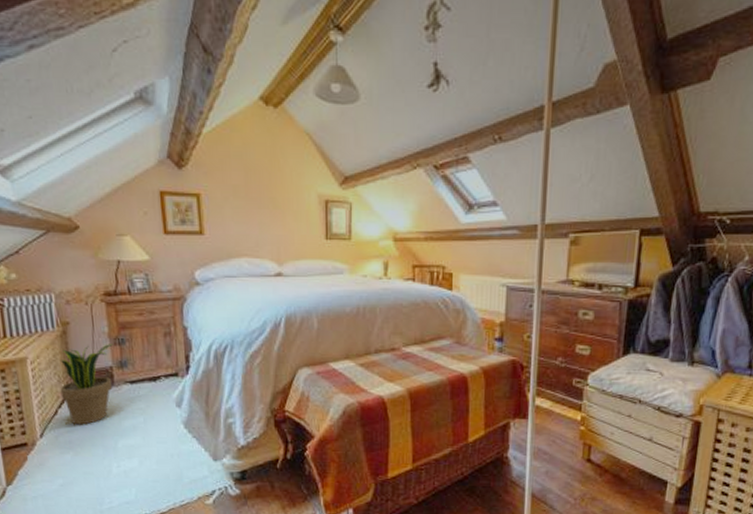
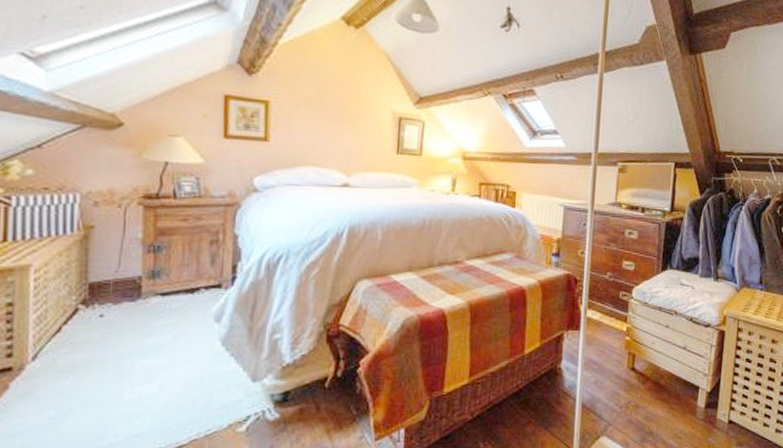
potted plant: present [59,344,114,425] -> none [69,251,148,344]

